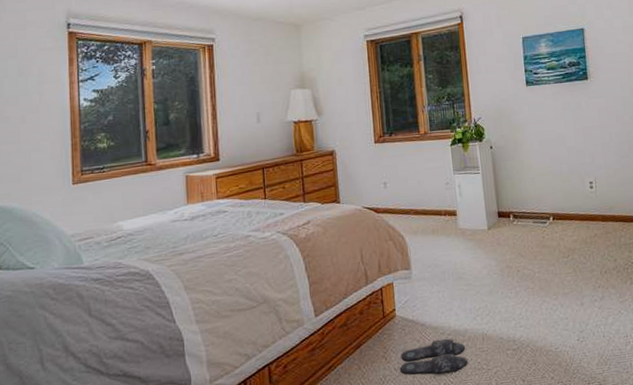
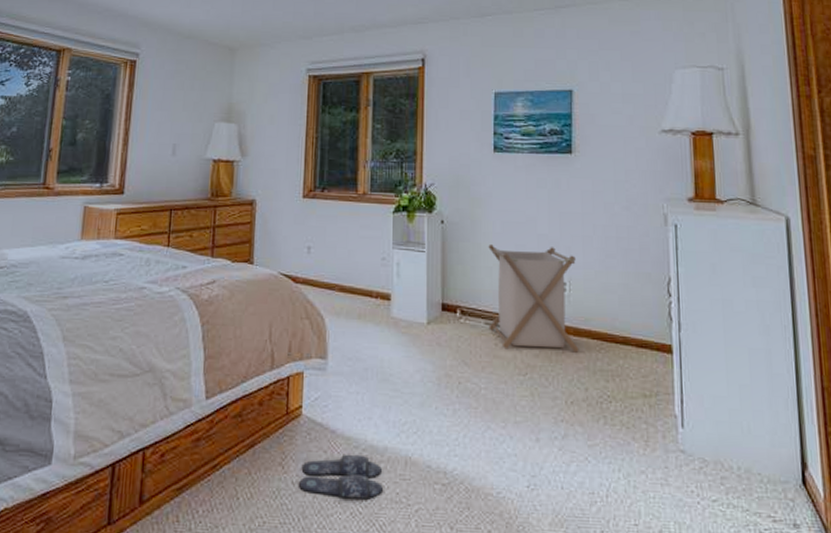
laundry basket: none [529,155,607,240] -> present [488,245,579,353]

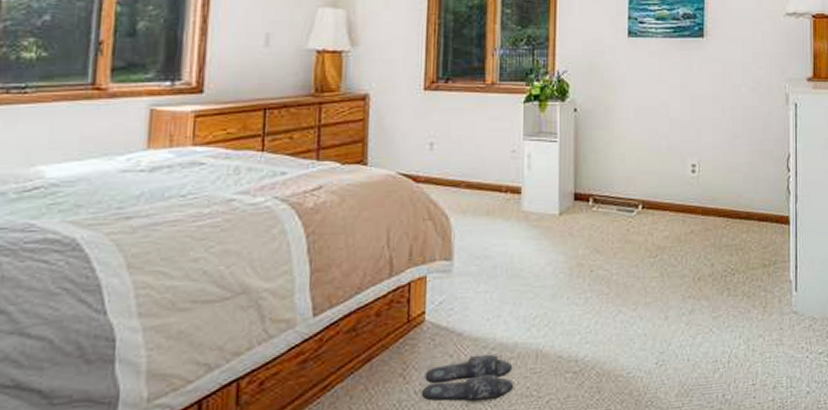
laundry basket: present [488,245,579,353] -> none [621,130,707,234]

